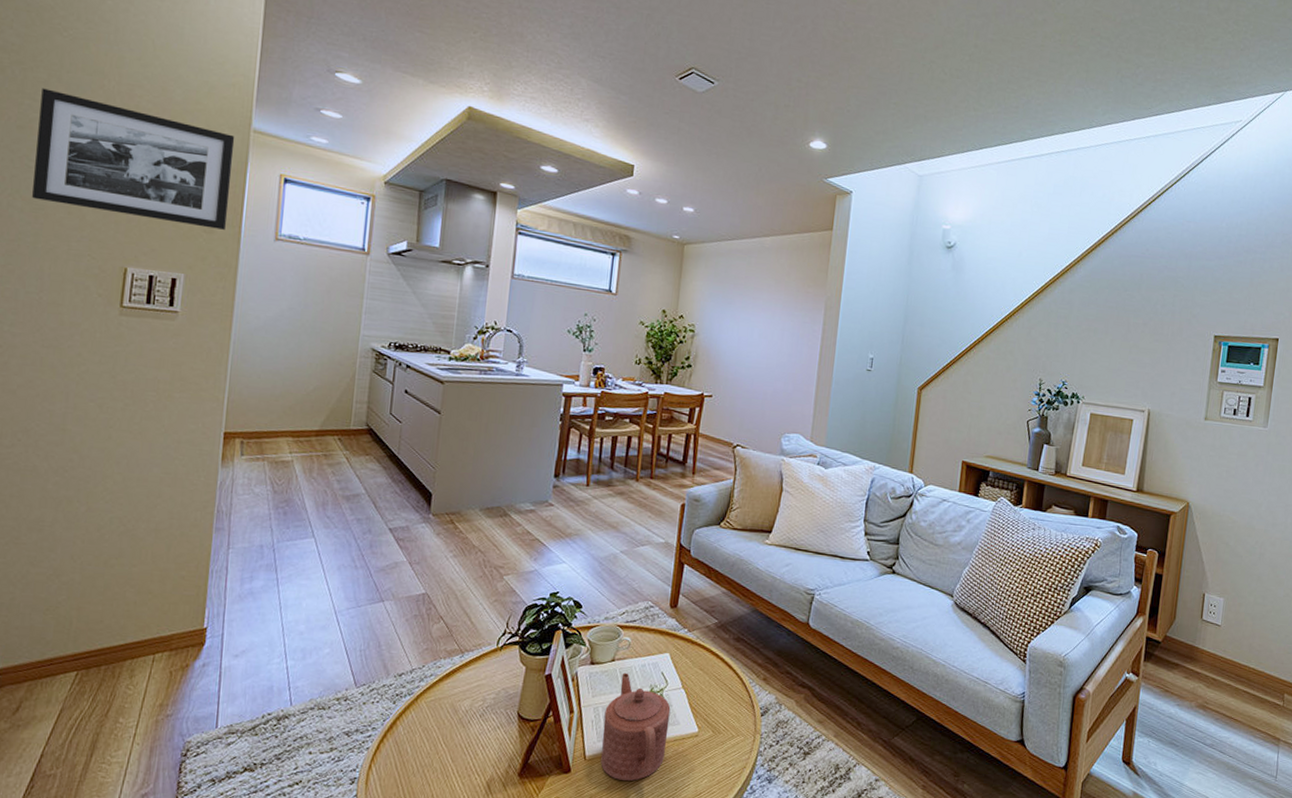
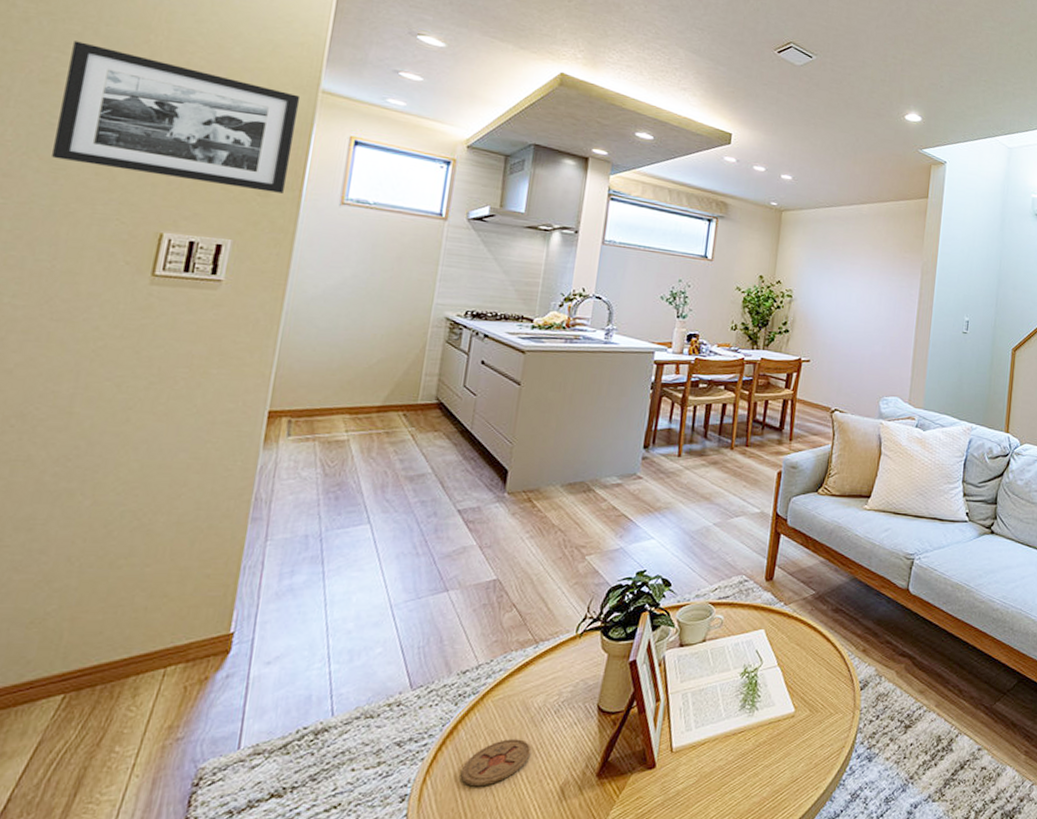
coaster: none [400,737,461,776] -> present [460,739,532,787]
teapot: present [600,672,671,781] -> none [689,653,766,772]

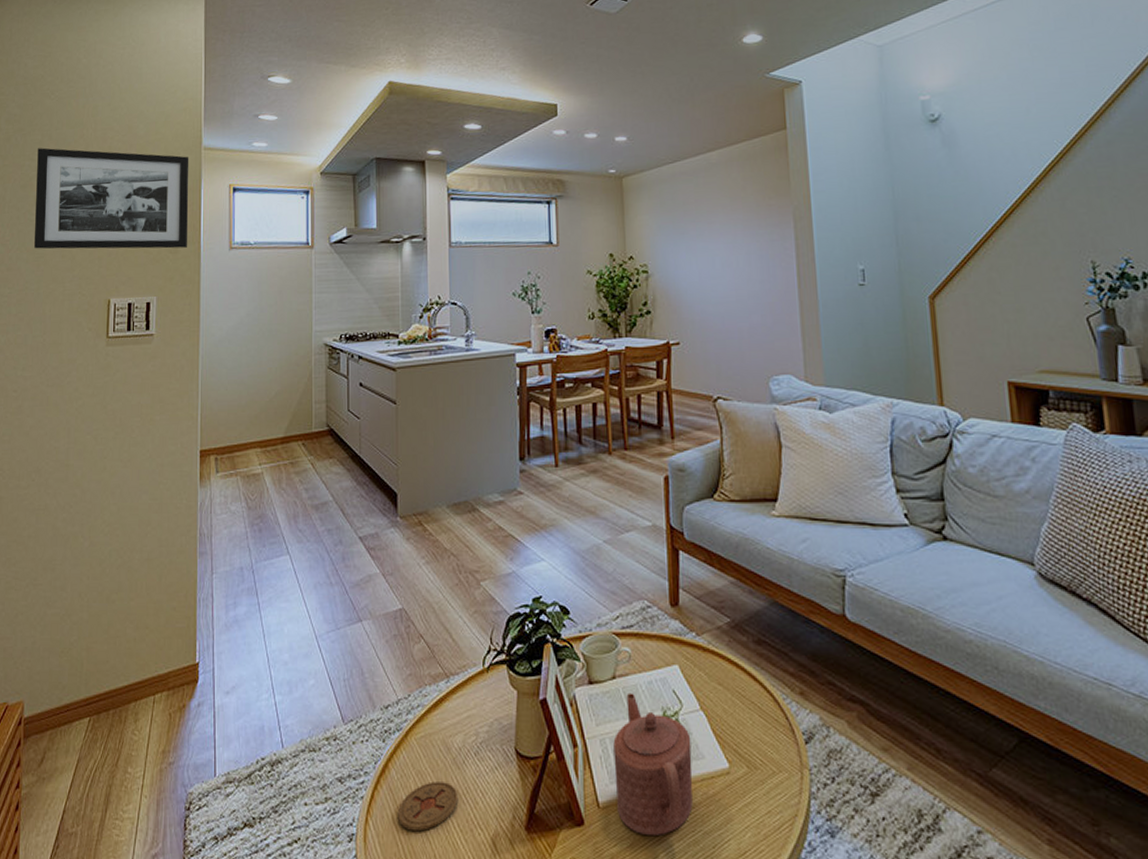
teapot: none [689,653,766,772] -> present [613,693,693,836]

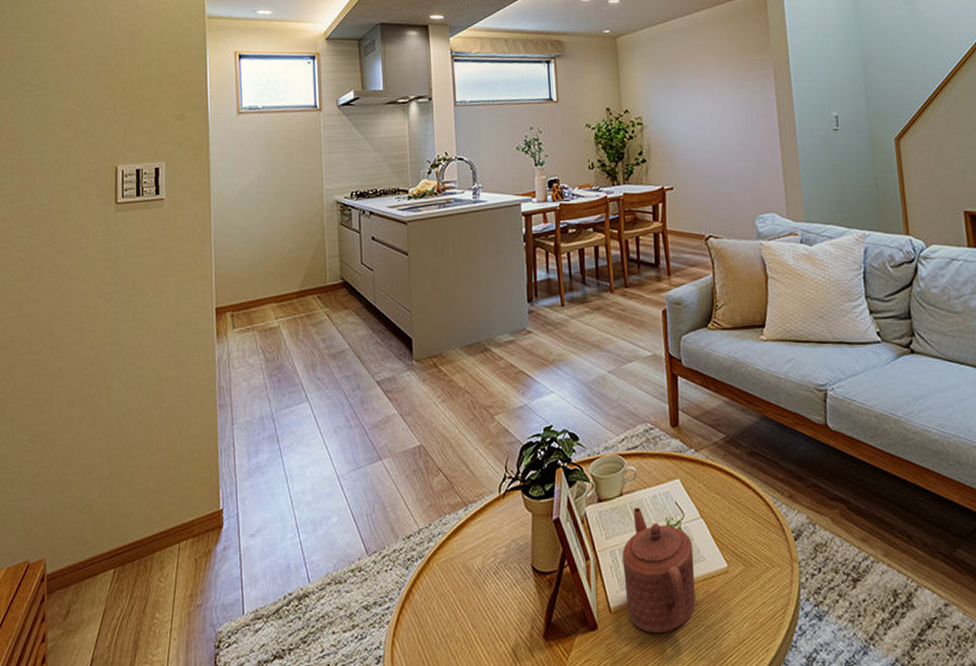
picture frame: present [34,147,189,249] -> none [35,19,195,120]
coaster: present [397,781,459,832] -> none [422,601,480,649]

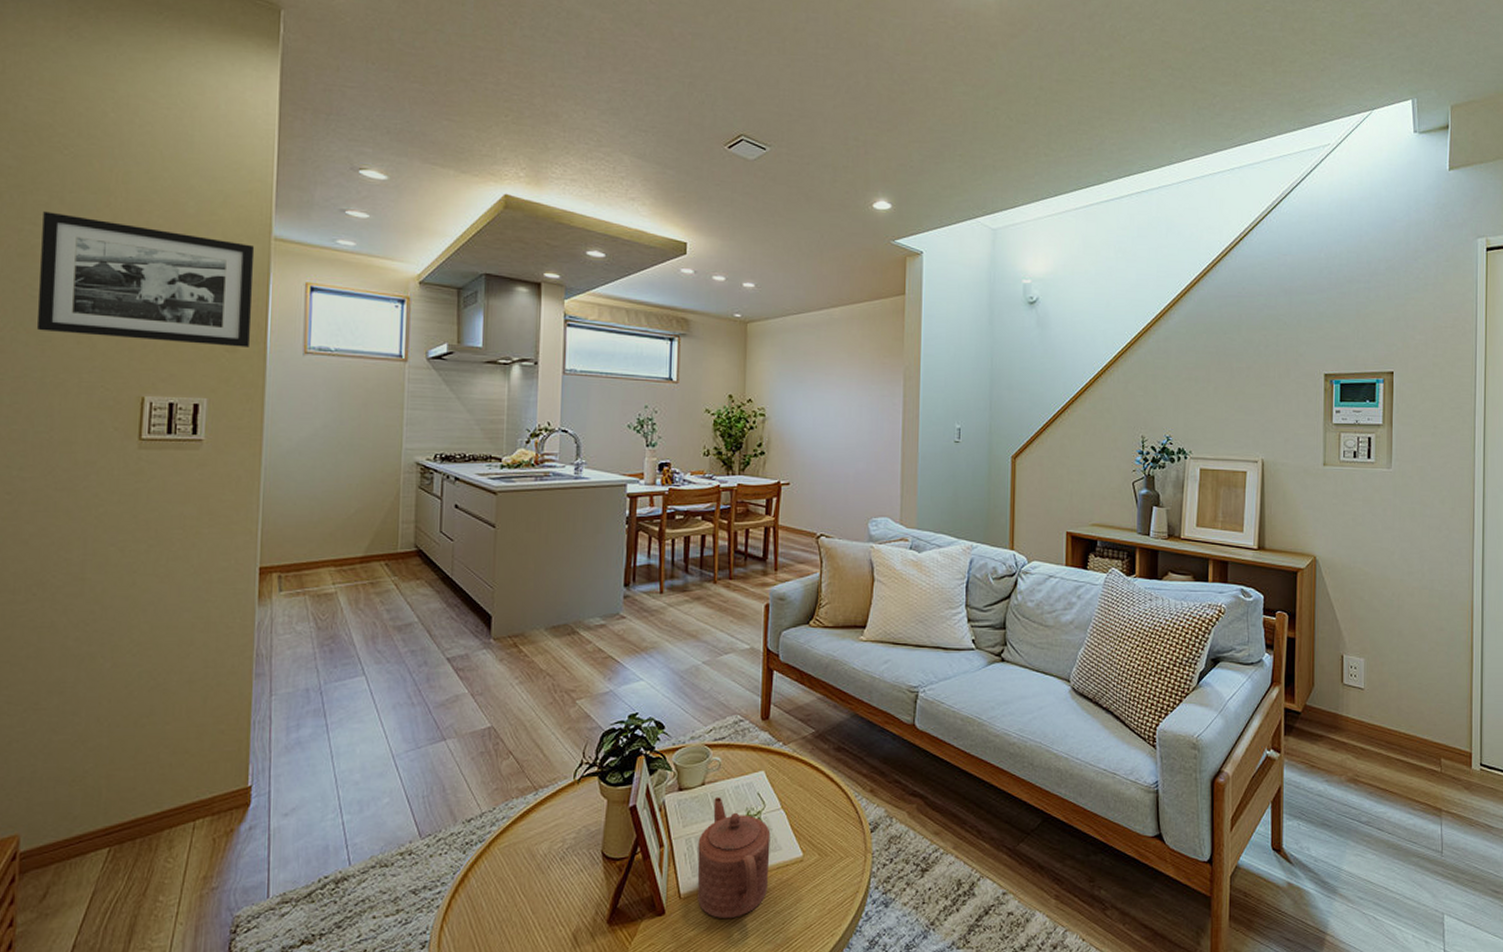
picture frame: none [35,19,195,120] -> present [38,211,255,347]

